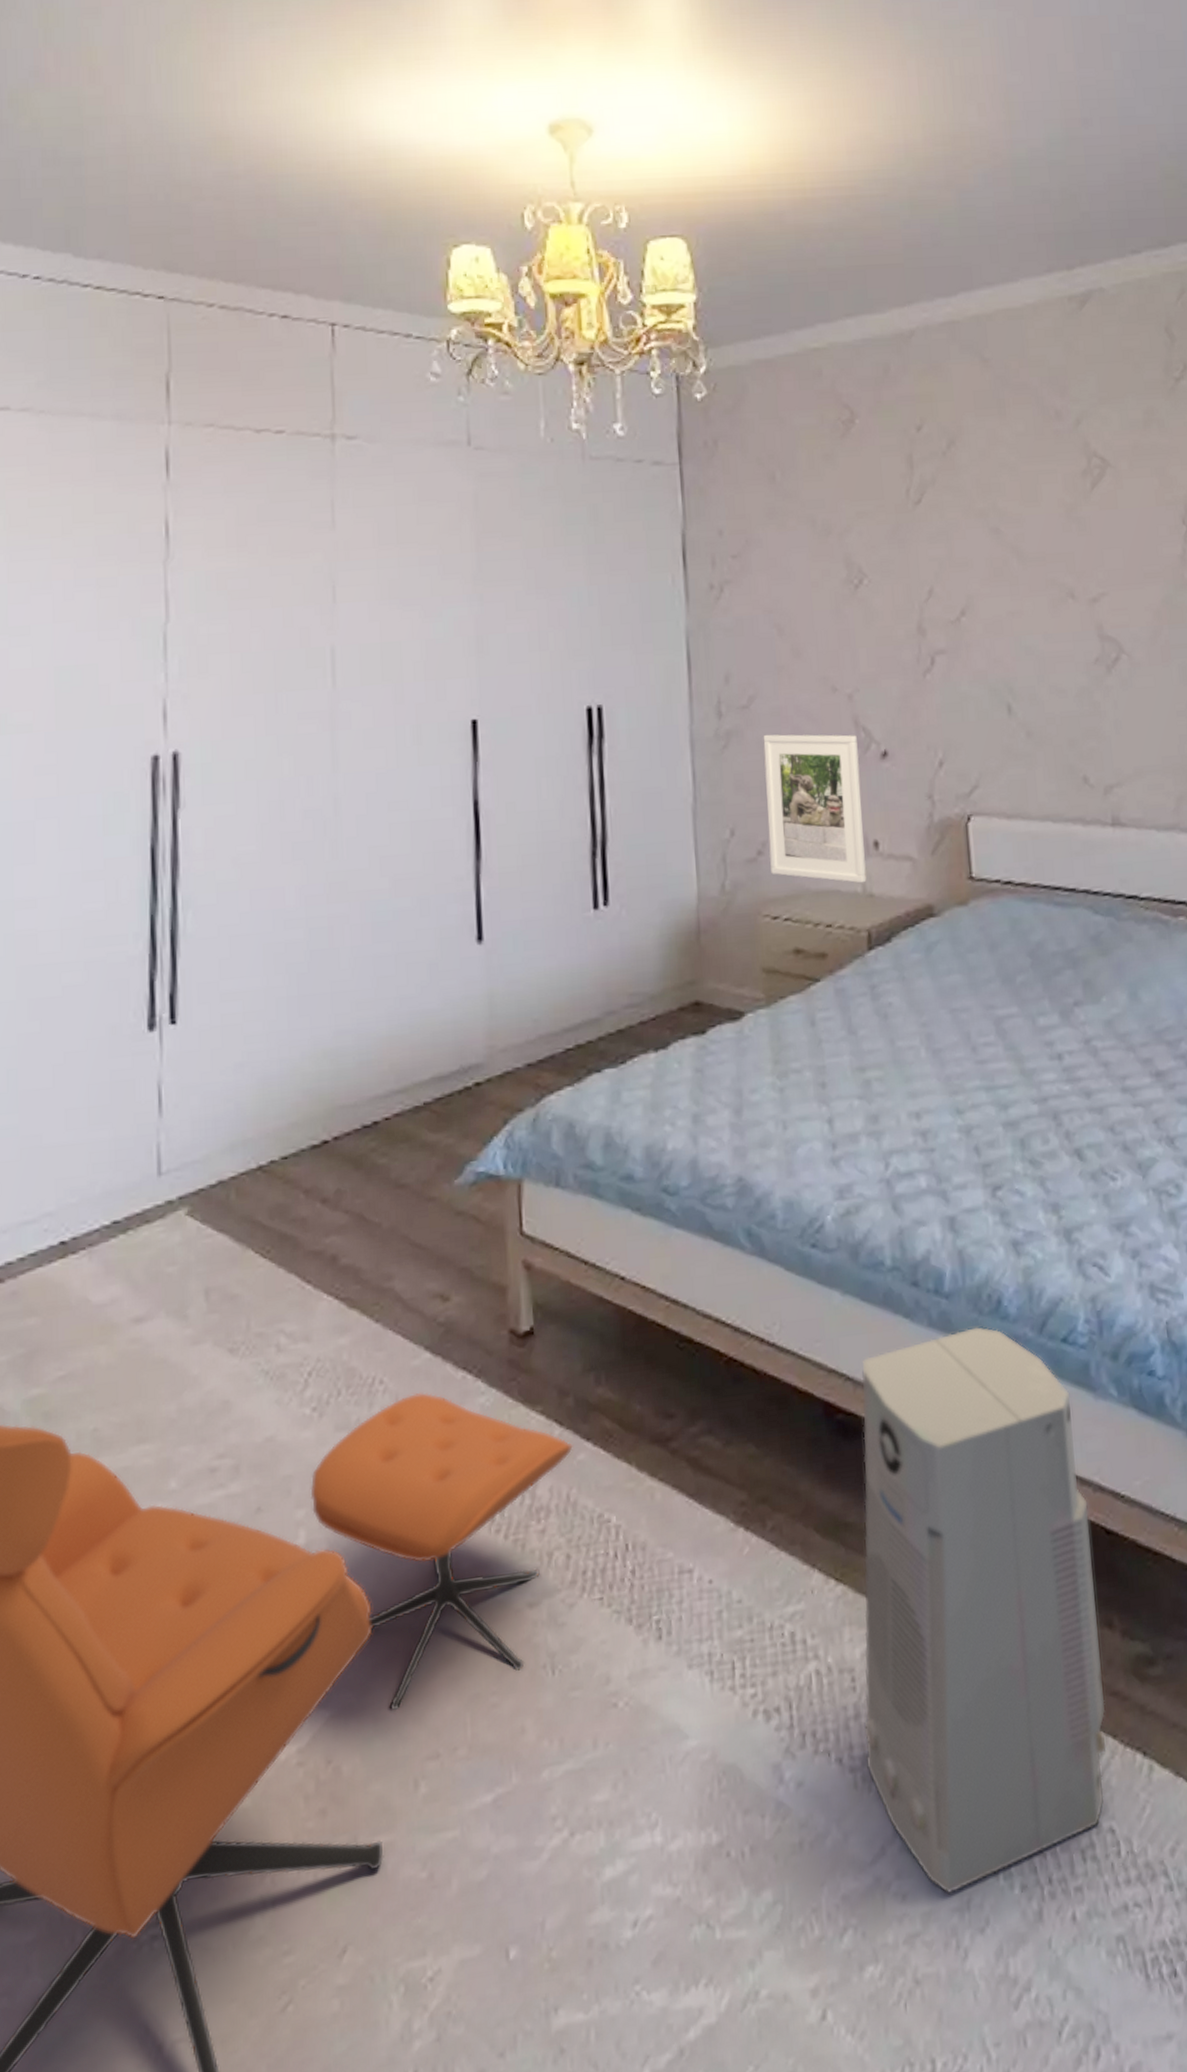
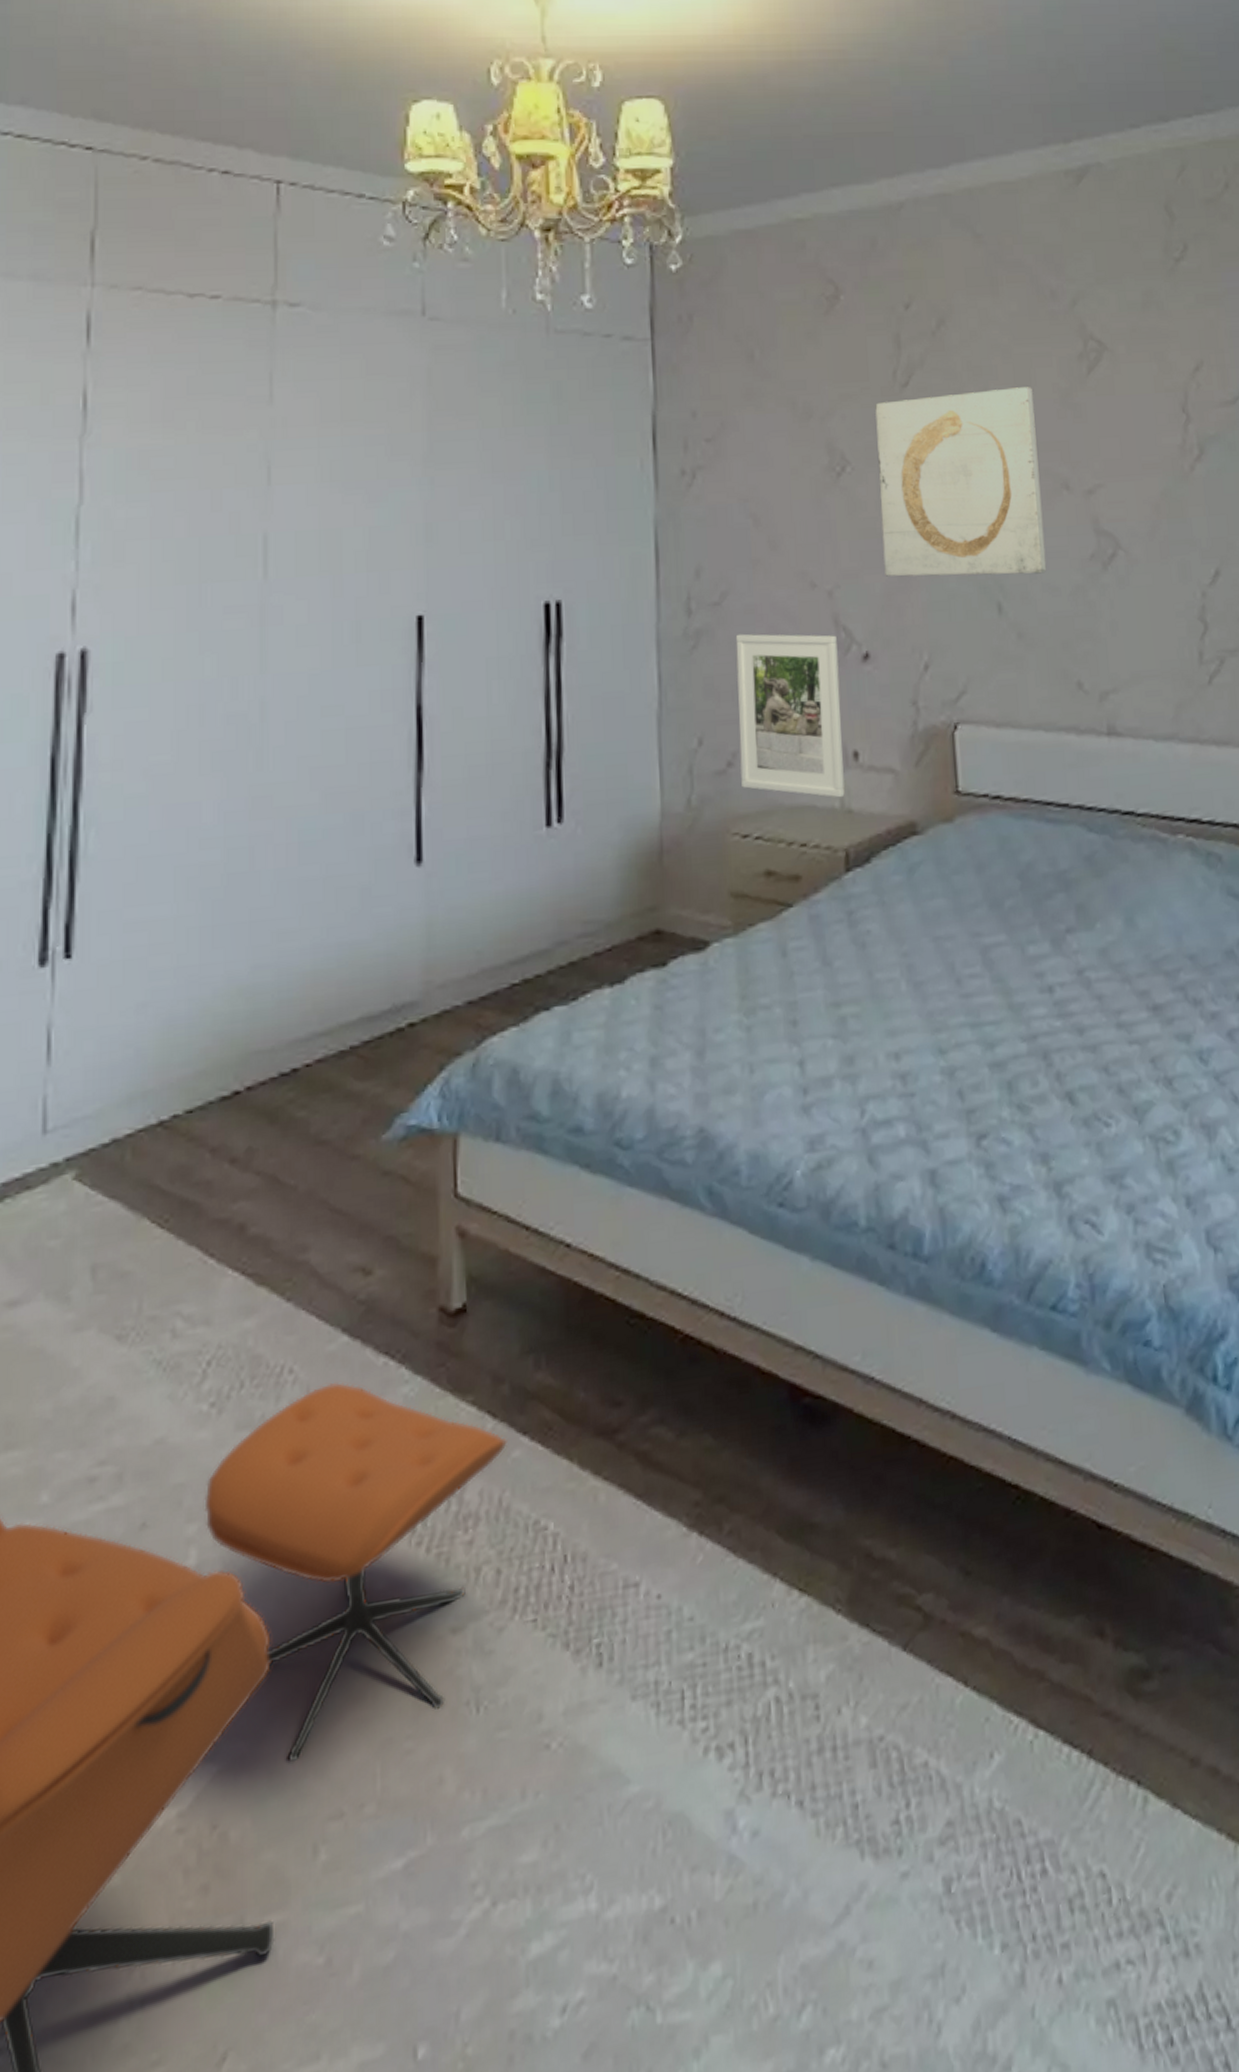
air purifier: present [861,1327,1106,1894] -> none [829,1294,1097,1958]
wall art: none [890,502,1054,681] -> present [875,387,1047,577]

